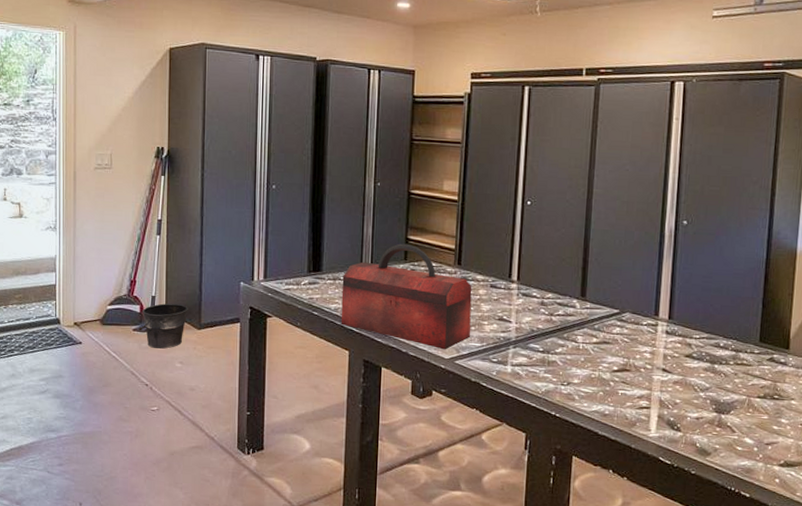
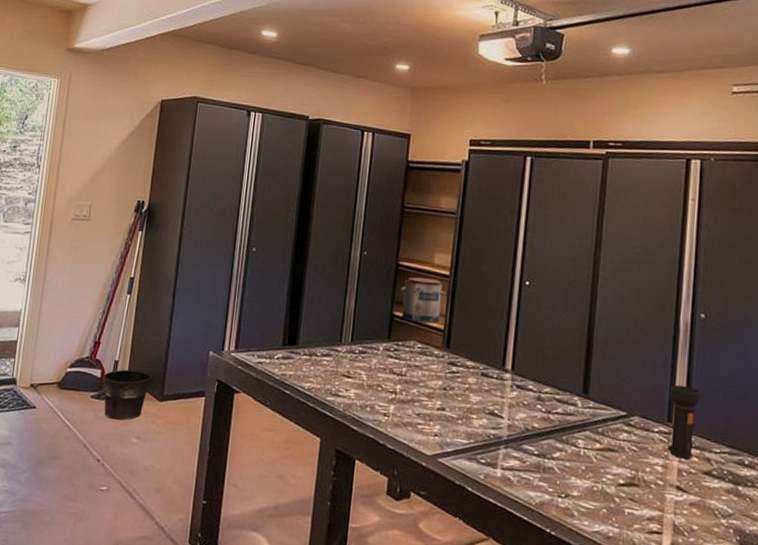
toolbox: present [340,243,472,350] -> none [313,319,461,445]
paint can: none [412,203,455,245] -> present [399,277,446,324]
flashlight: none [655,283,684,346] -> present [667,384,701,460]

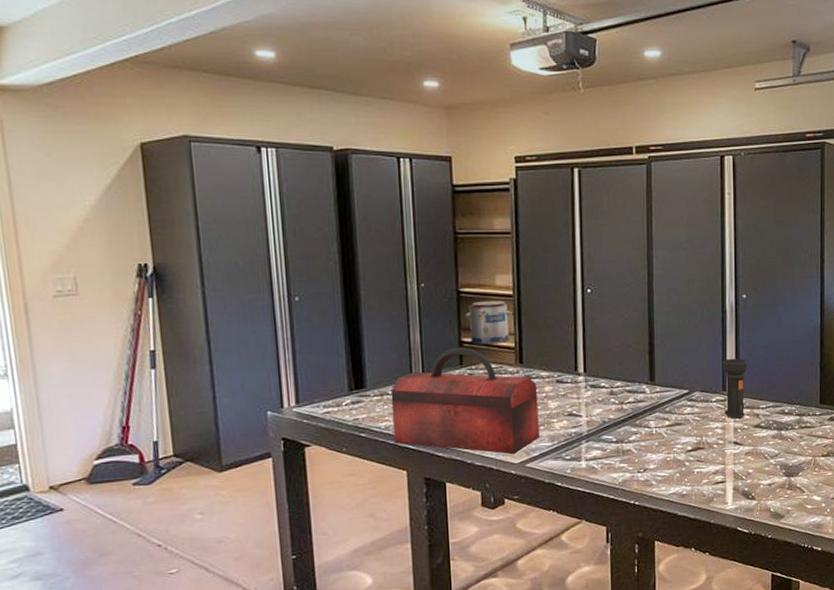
bucket: present [96,369,152,421] -> none [139,445,204,502]
toolbox: none [313,319,461,445] -> present [390,347,540,455]

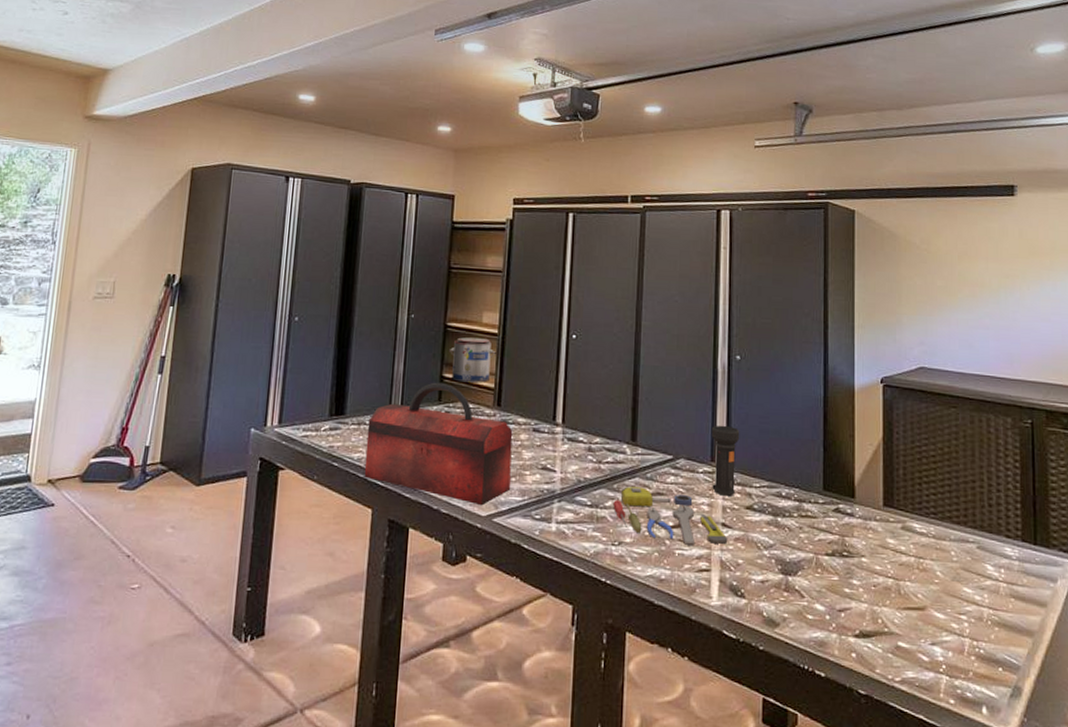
tool set: none [637,420,740,464] -> present [613,485,728,545]

